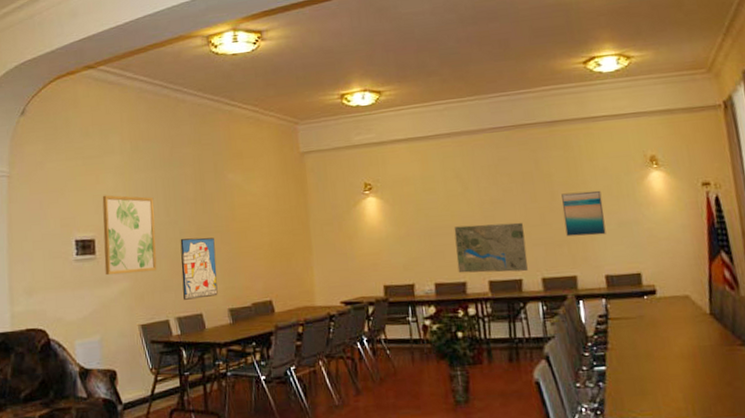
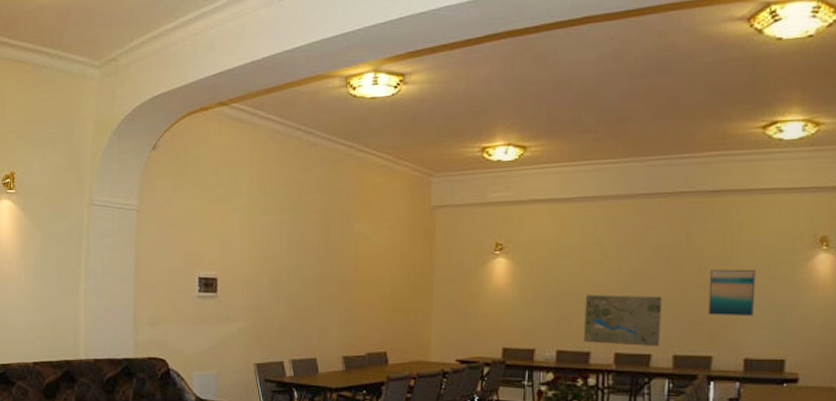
wall art: present [102,195,157,276] -> none [225,235,278,314]
wall art: present [180,237,218,300] -> none [299,284,335,344]

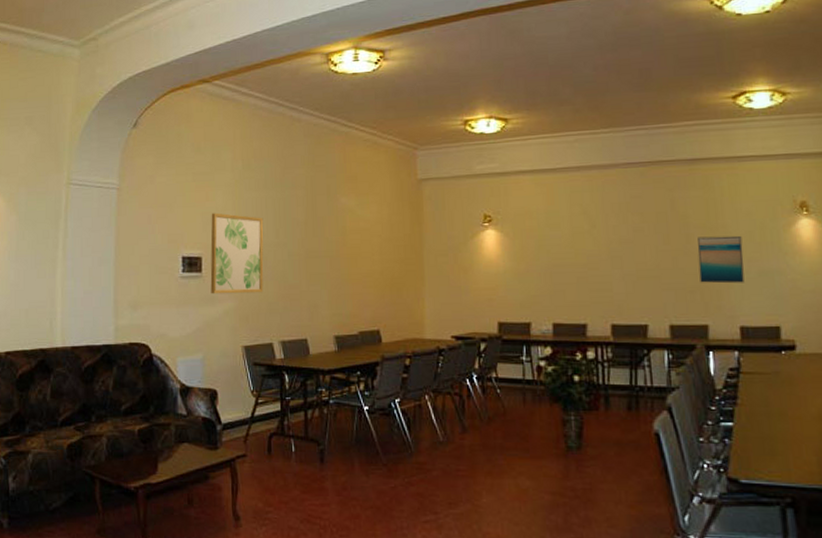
wall art: none [225,235,278,314] -> present [210,212,264,294]
road map: present [583,295,661,347] -> none [577,264,656,317]

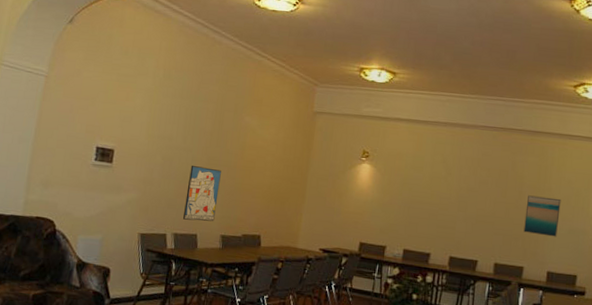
wall art: present [210,212,264,294] -> none [118,112,175,189]
wall art: none [288,261,324,324] -> present [183,165,221,222]

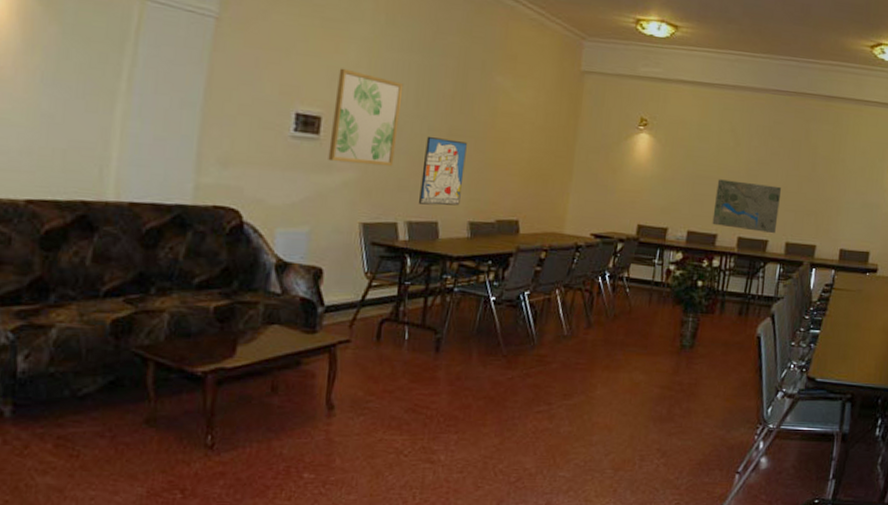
wall art: none [118,112,175,189] -> present [328,68,404,167]
road map: none [426,204,489,255] -> present [712,179,781,234]
wall art: present [524,195,561,237] -> none [816,167,855,212]

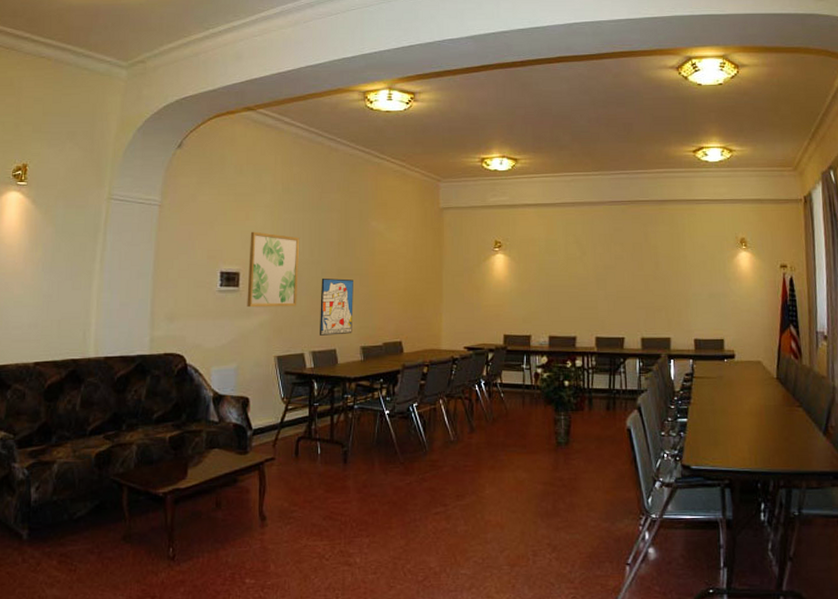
road map: present [712,179,781,234] -> none [570,286,631,331]

